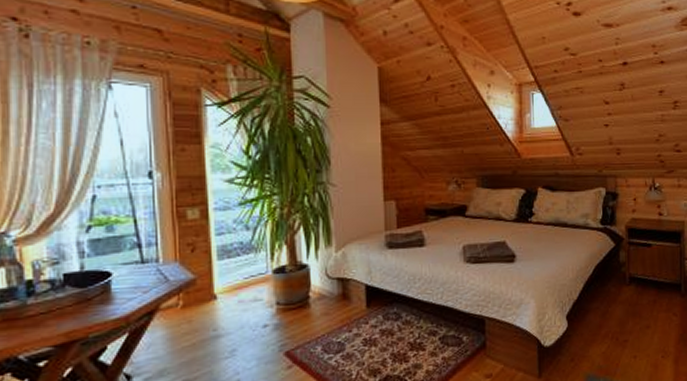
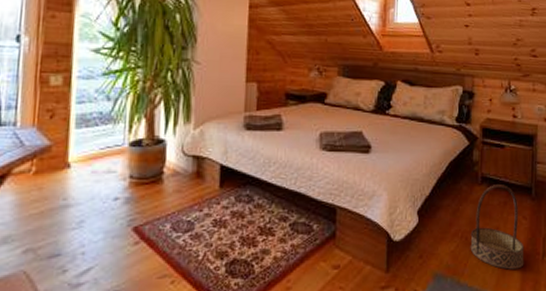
basket: none [621,283,676,367] -> present [470,185,524,270]

